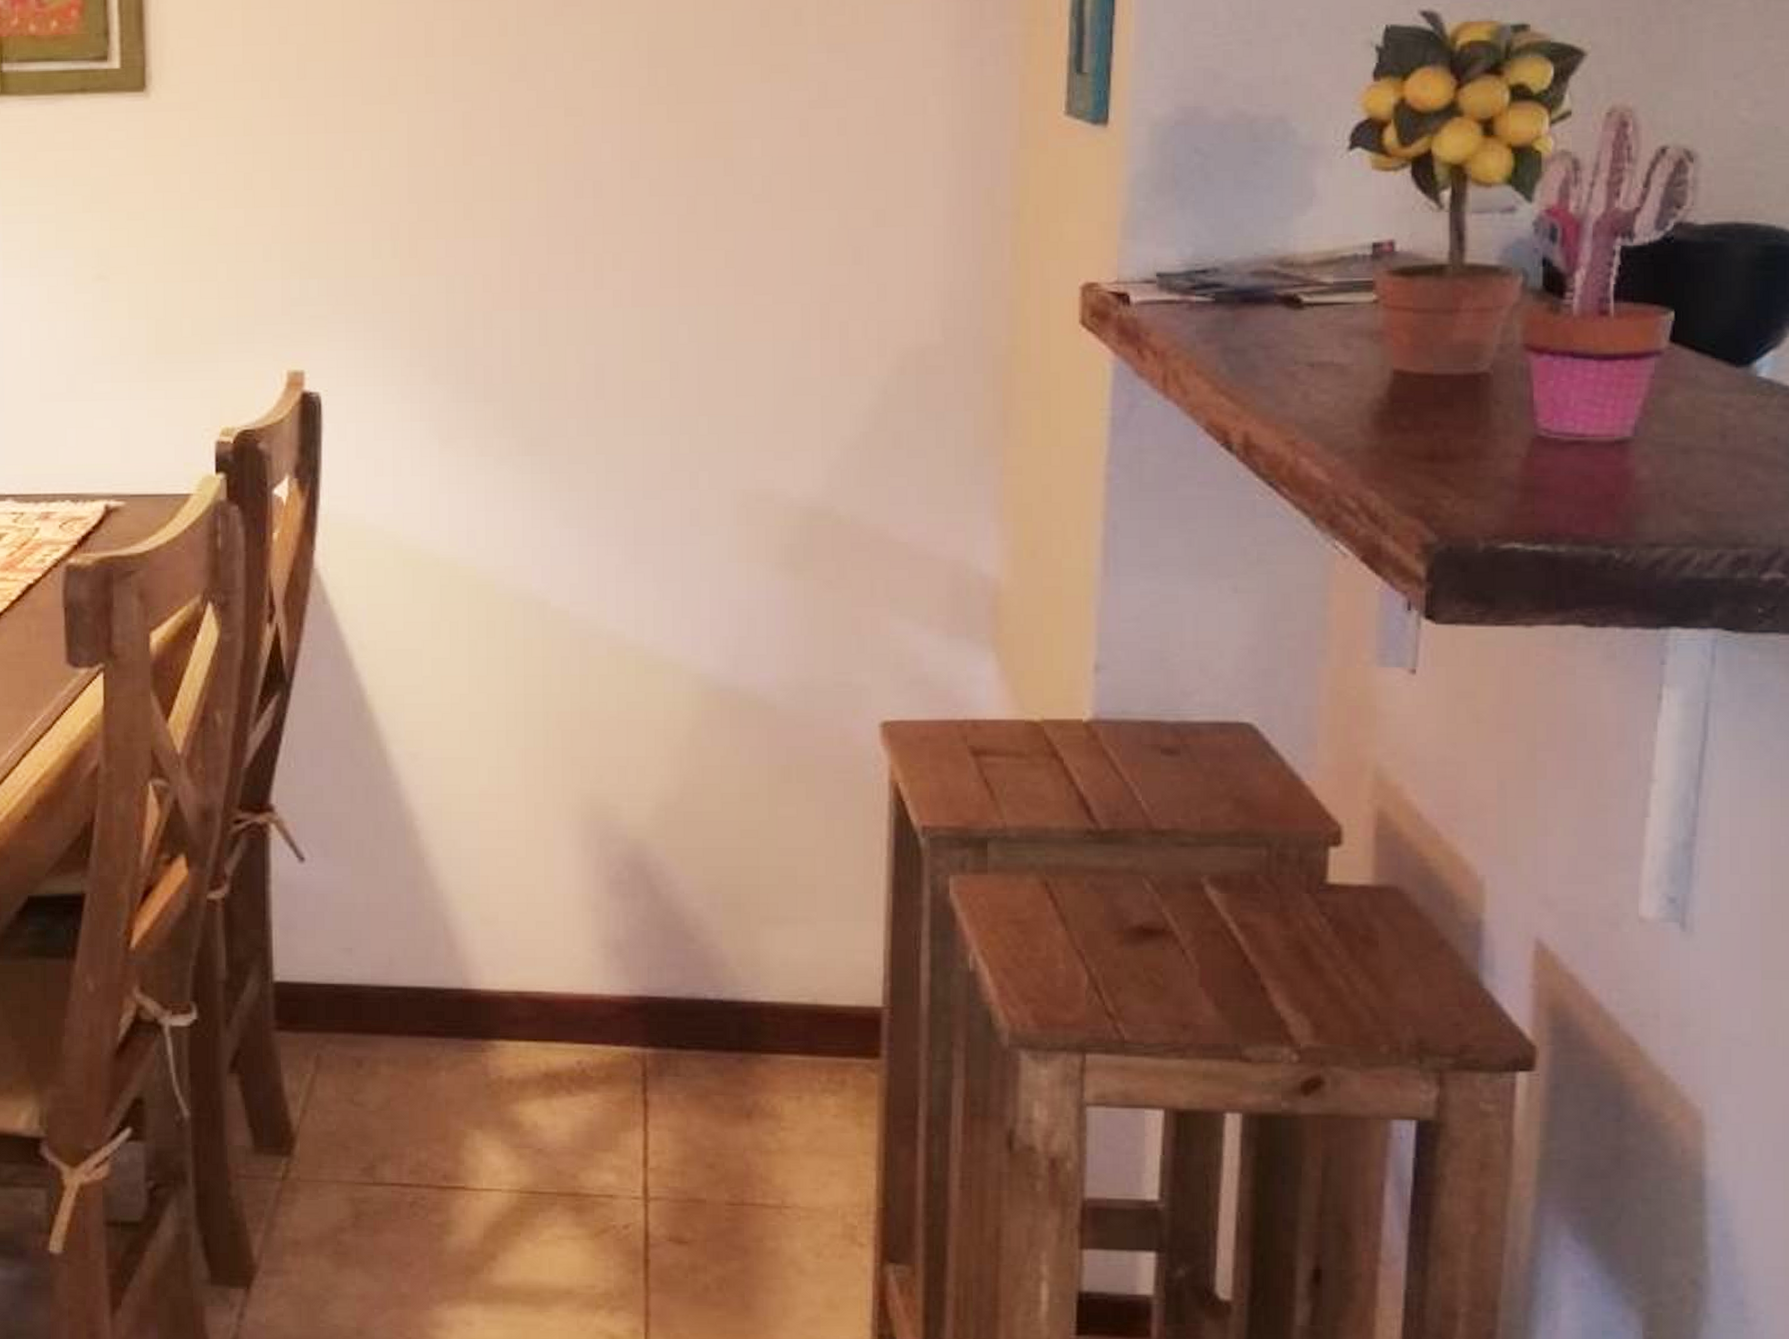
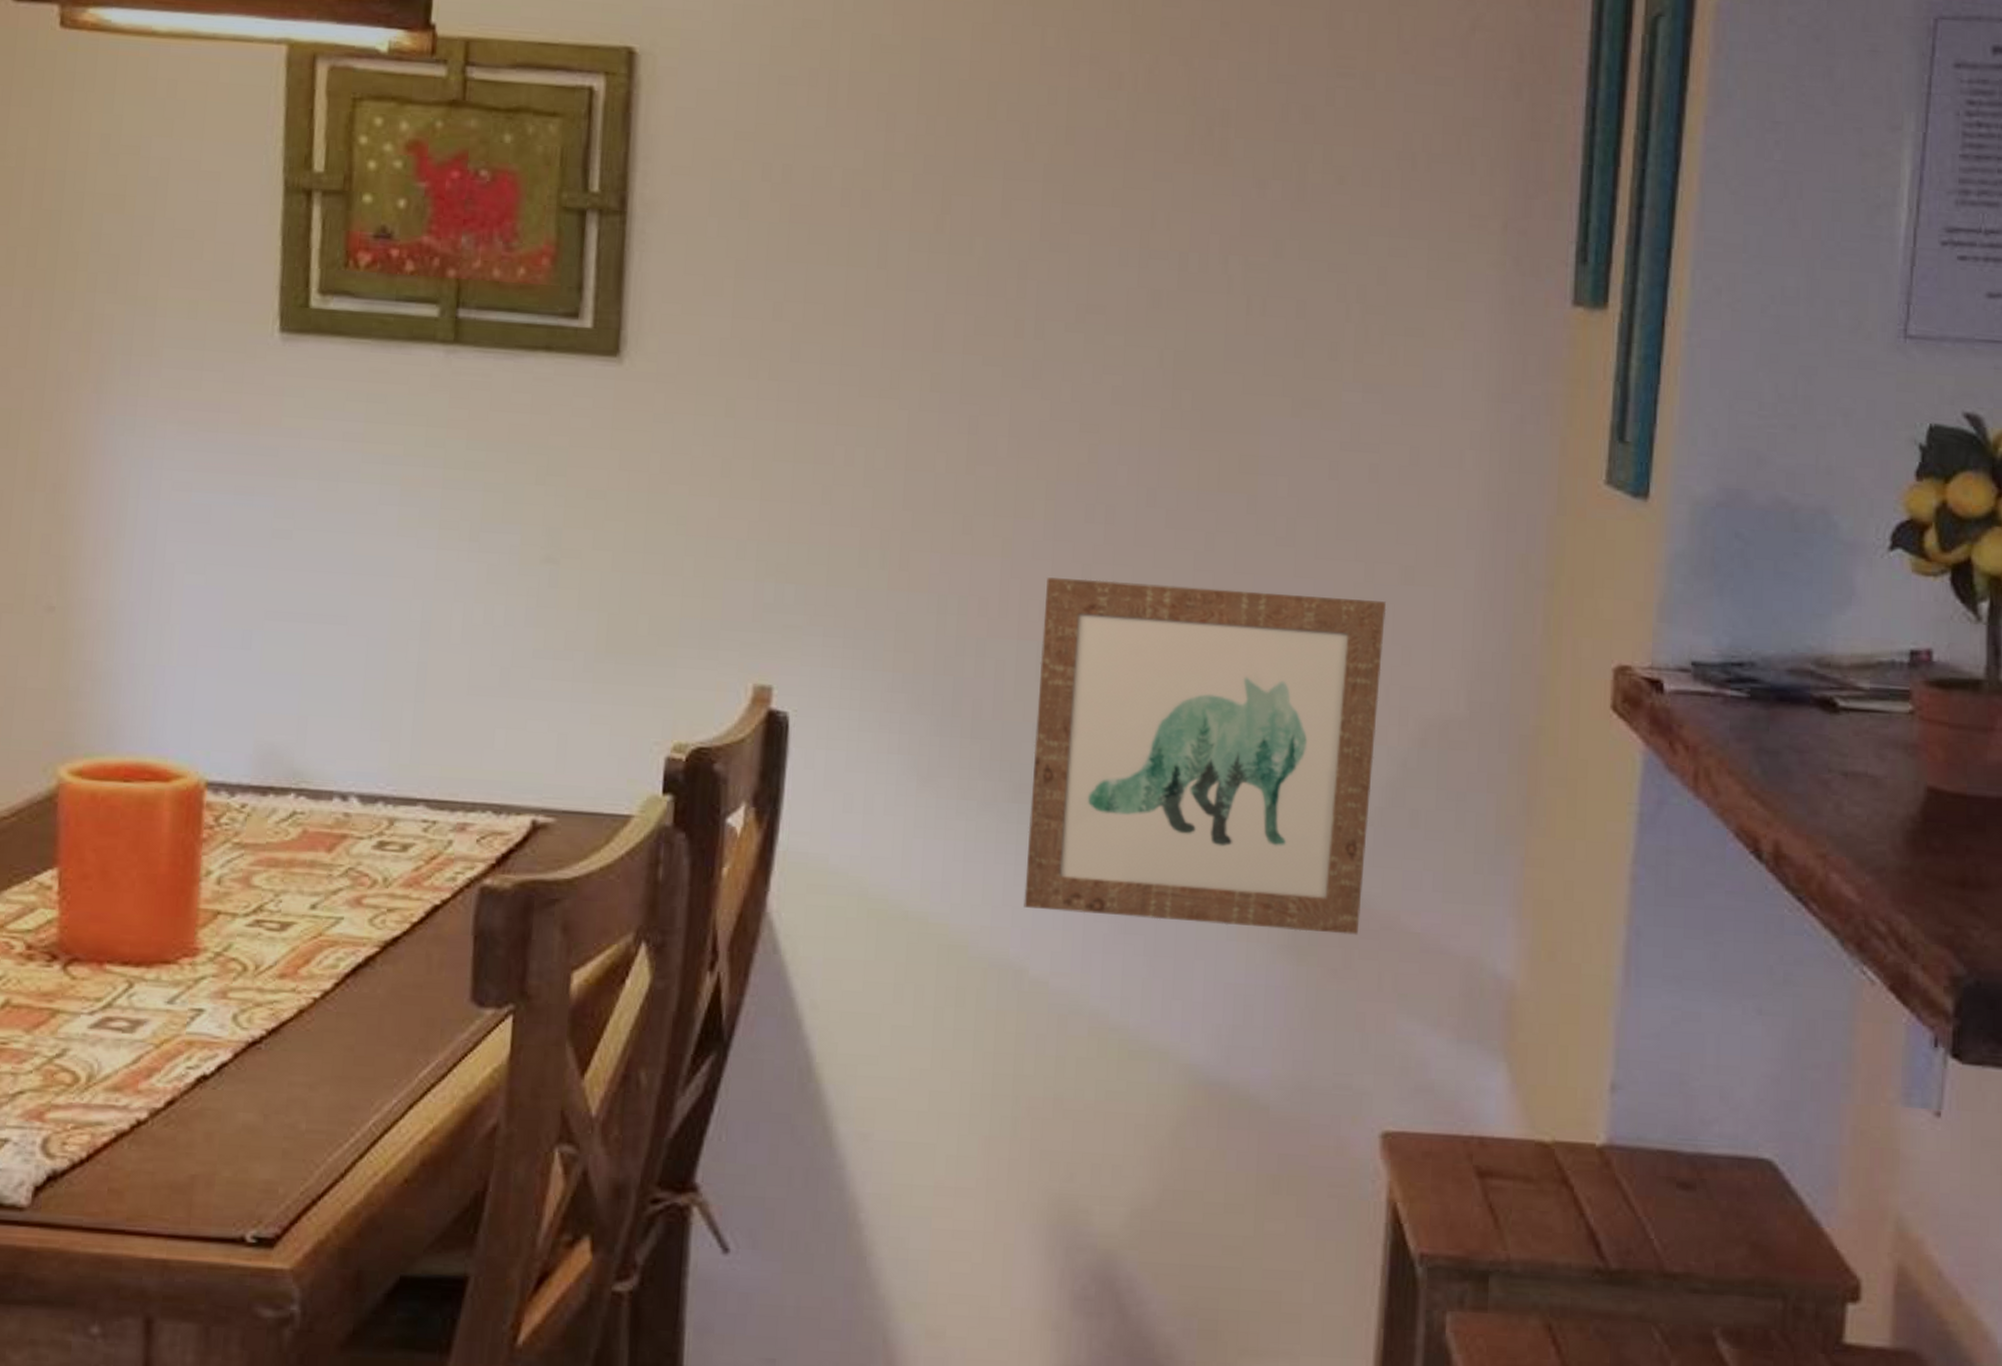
wall art: none [541,244,861,549] -> present [1024,577,1387,935]

